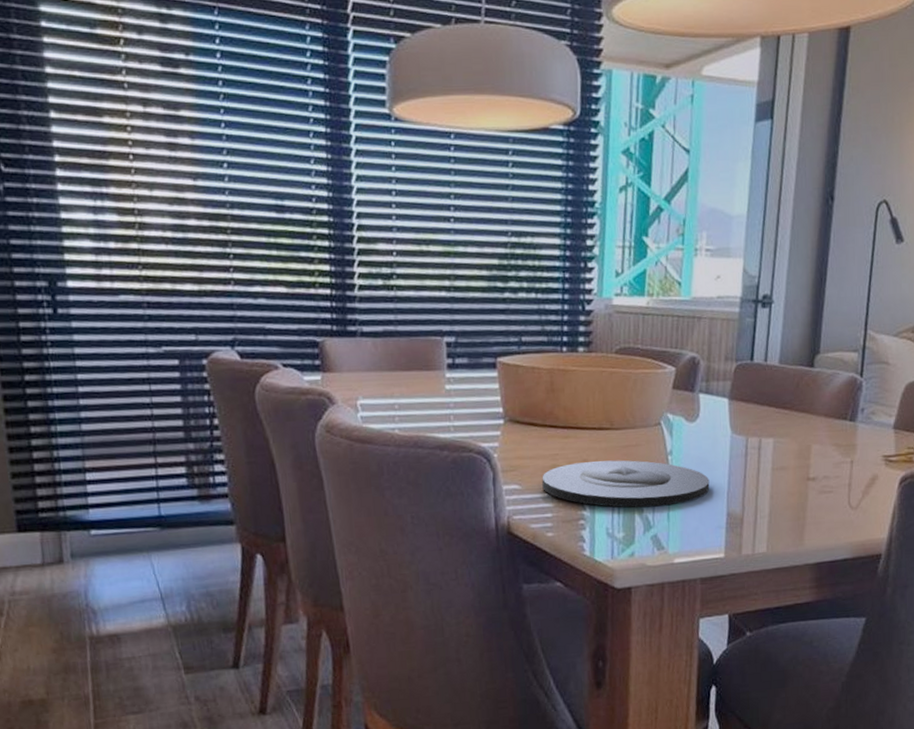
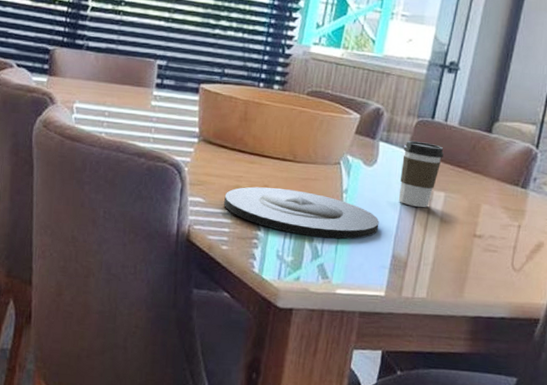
coffee cup: none [725,387,767,458] -> present [398,140,444,208]

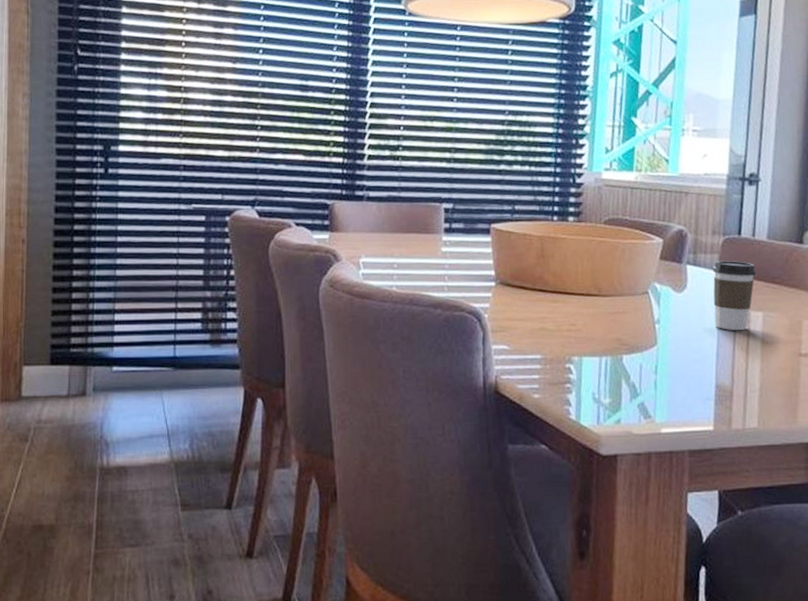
plate: present [224,187,379,239] -> none [530,326,698,375]

